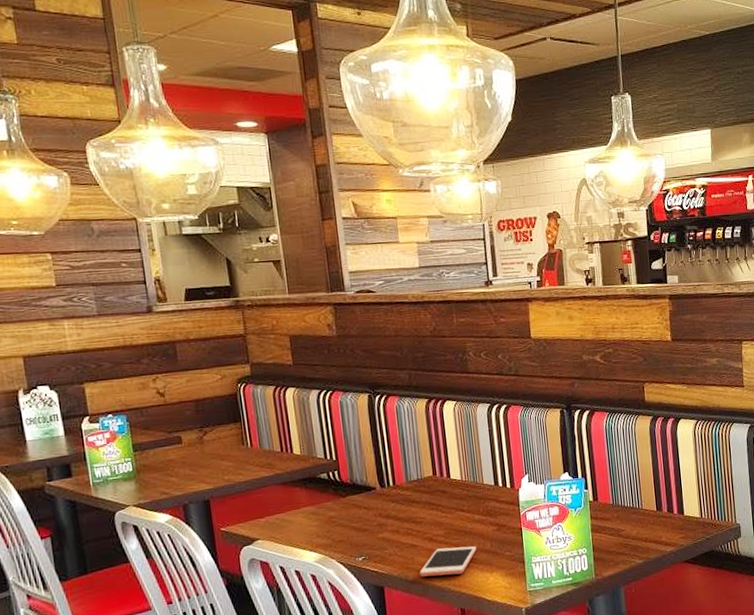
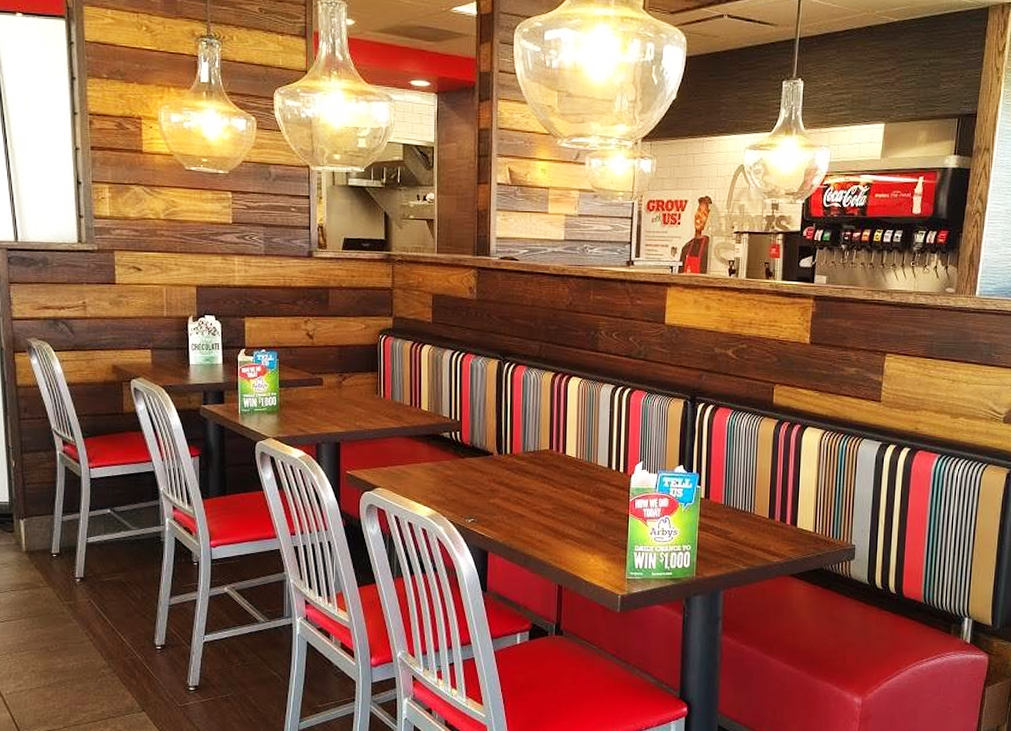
cell phone: present [419,546,477,577] -> none [523,522,582,551]

